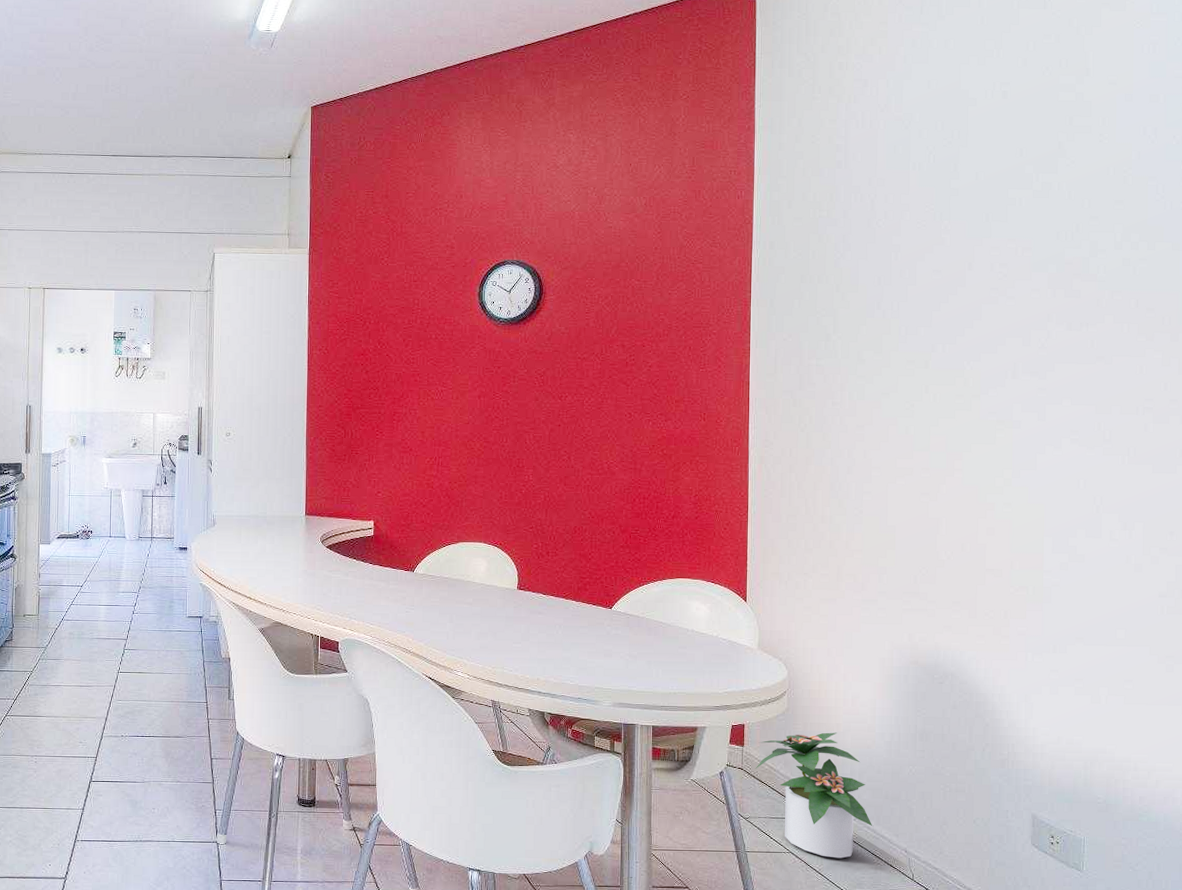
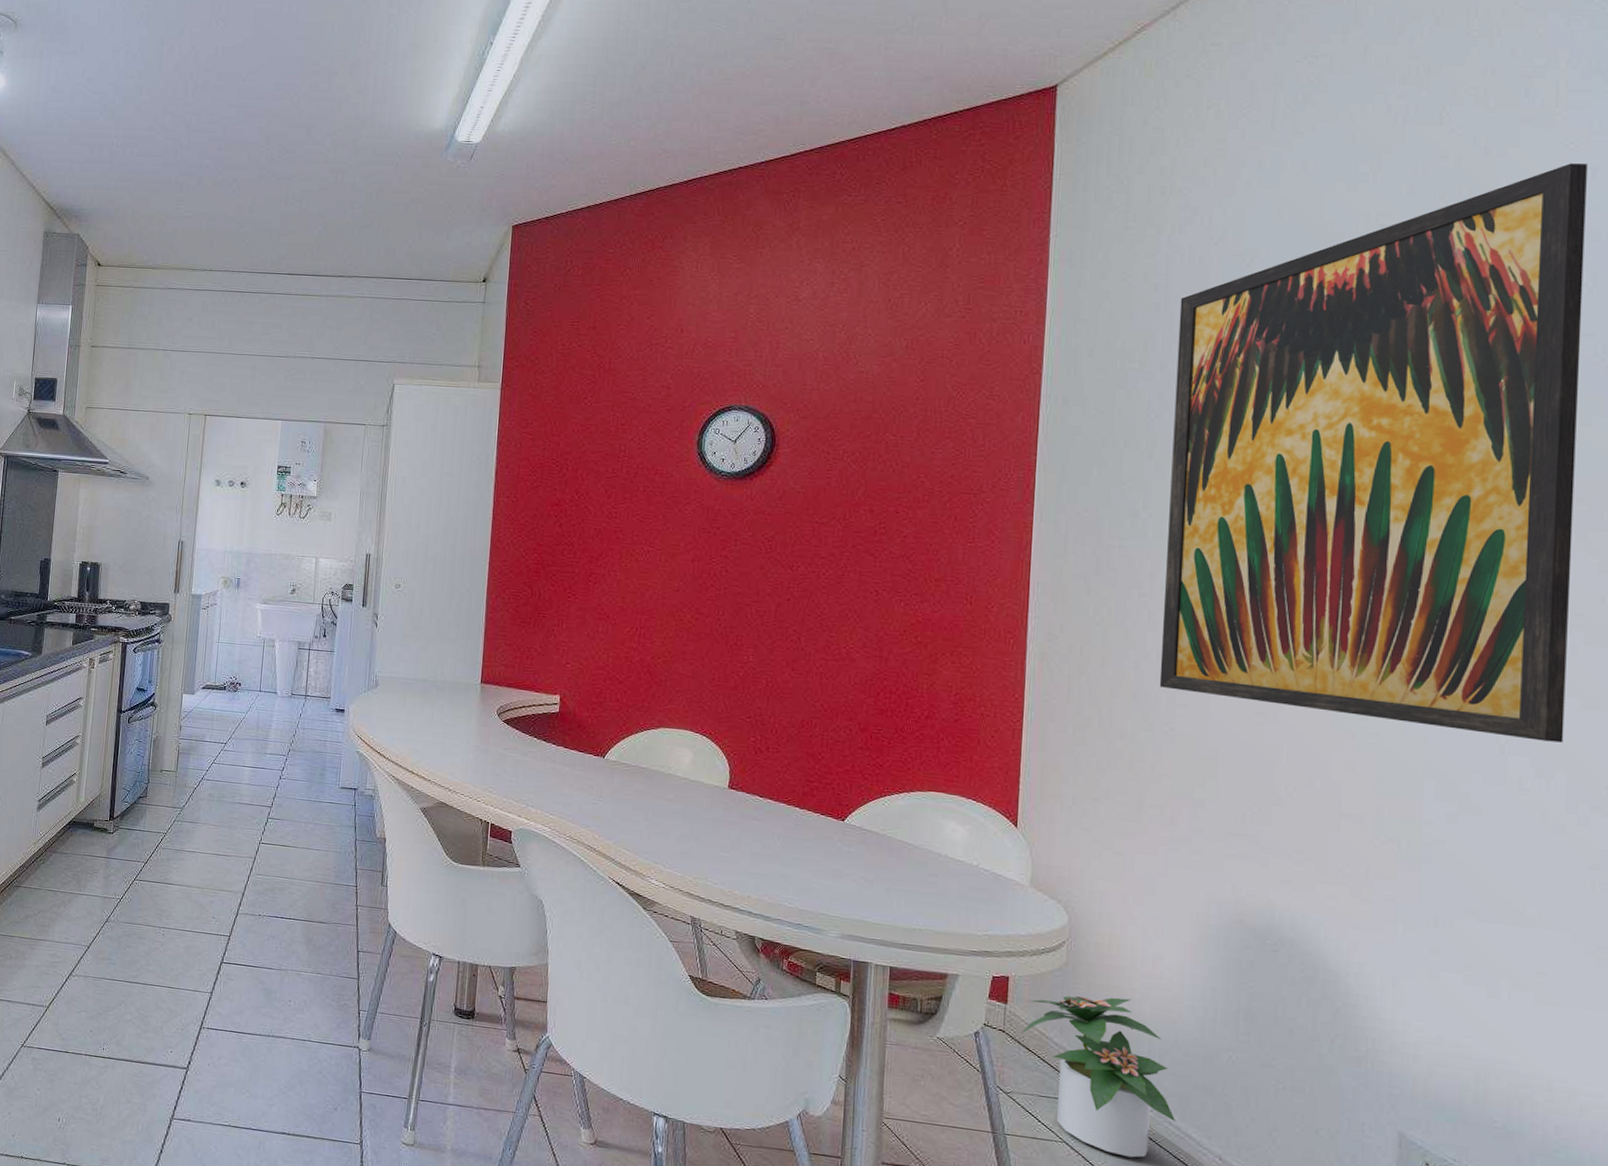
wall art: none [850,39,1149,501] -> present [1159,163,1587,743]

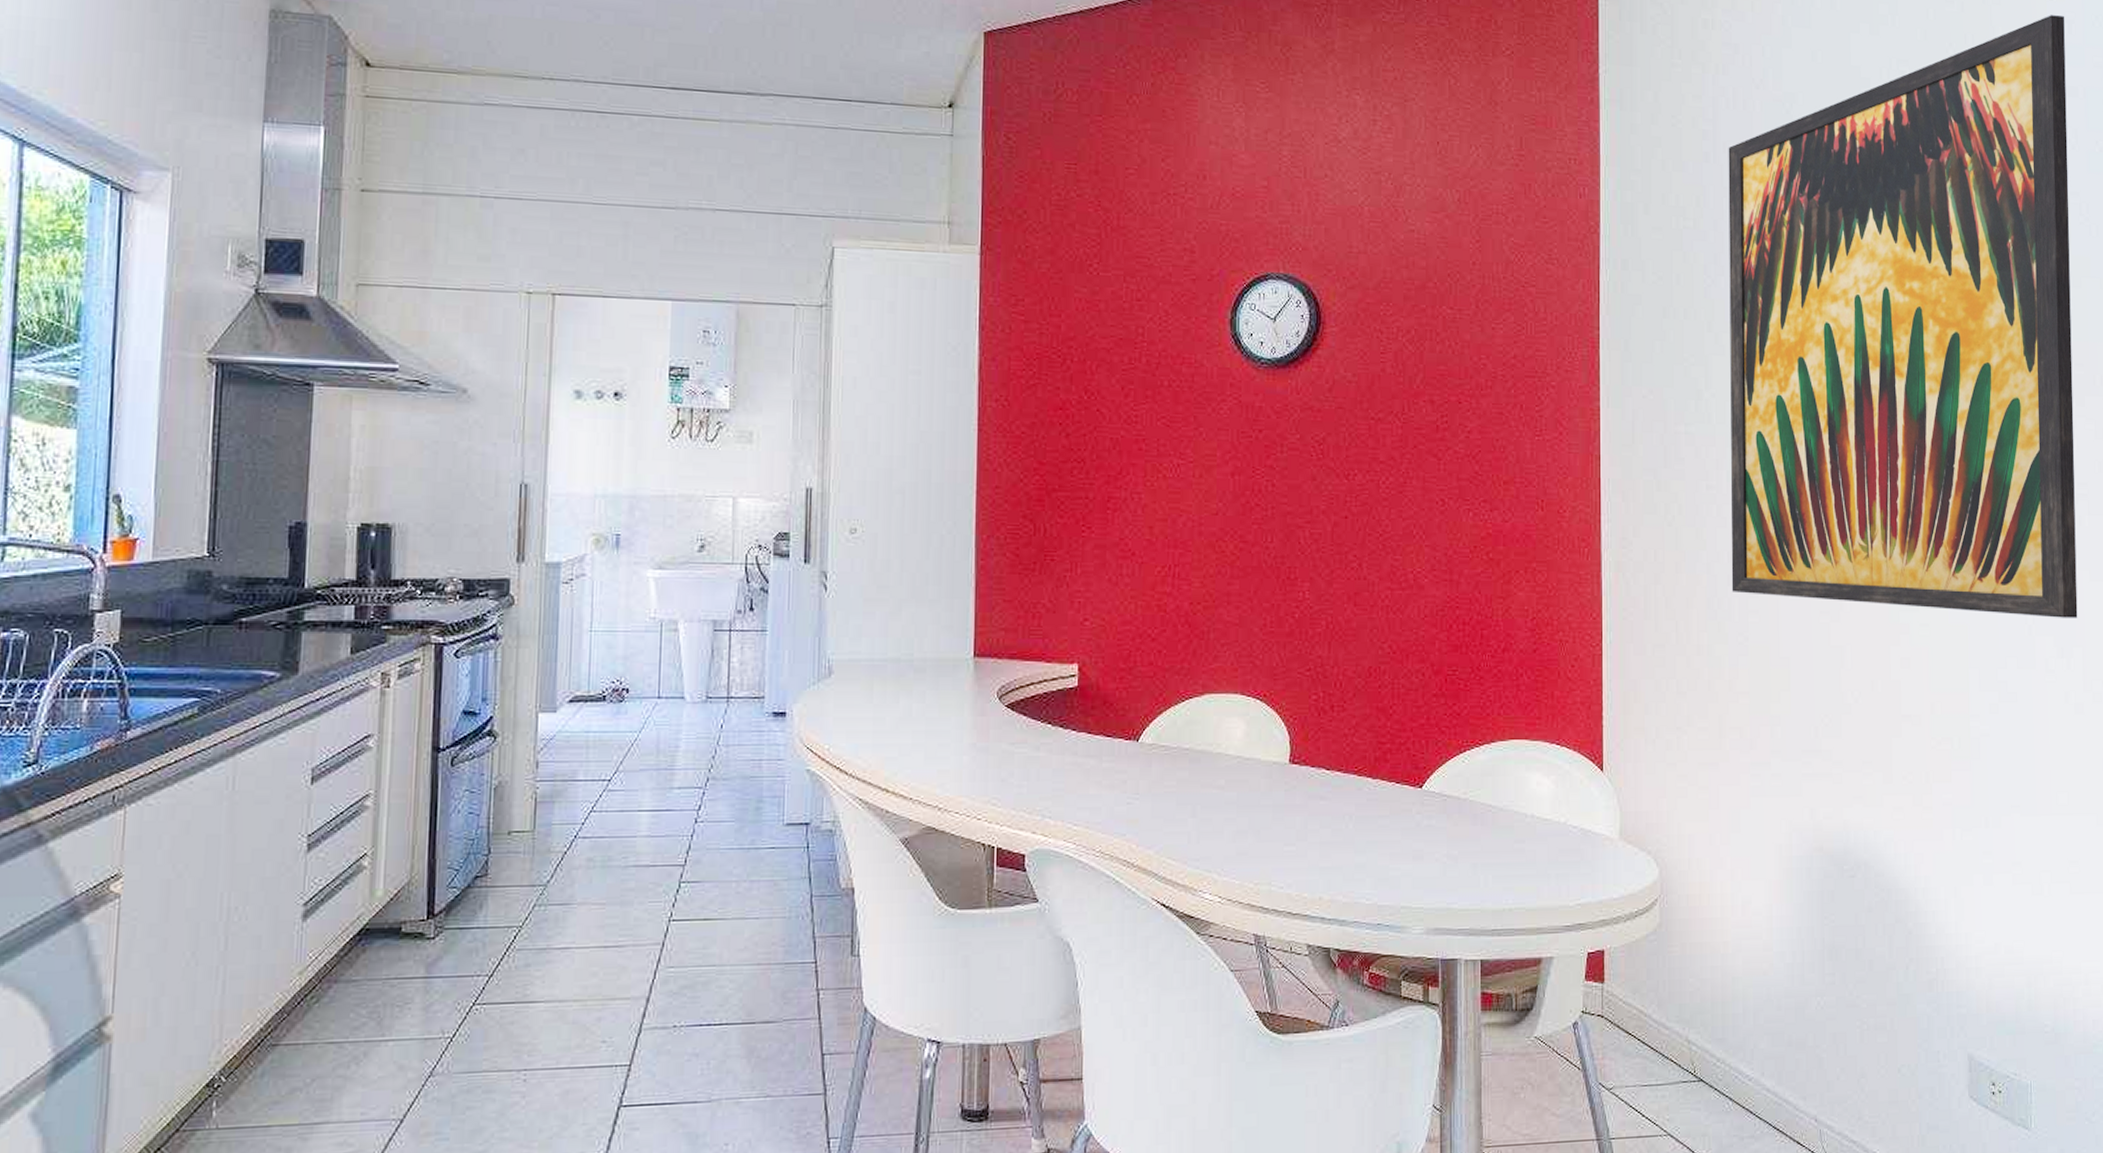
potted plant: present [1021,995,1176,1158] -> none [1619,955,1774,1139]

